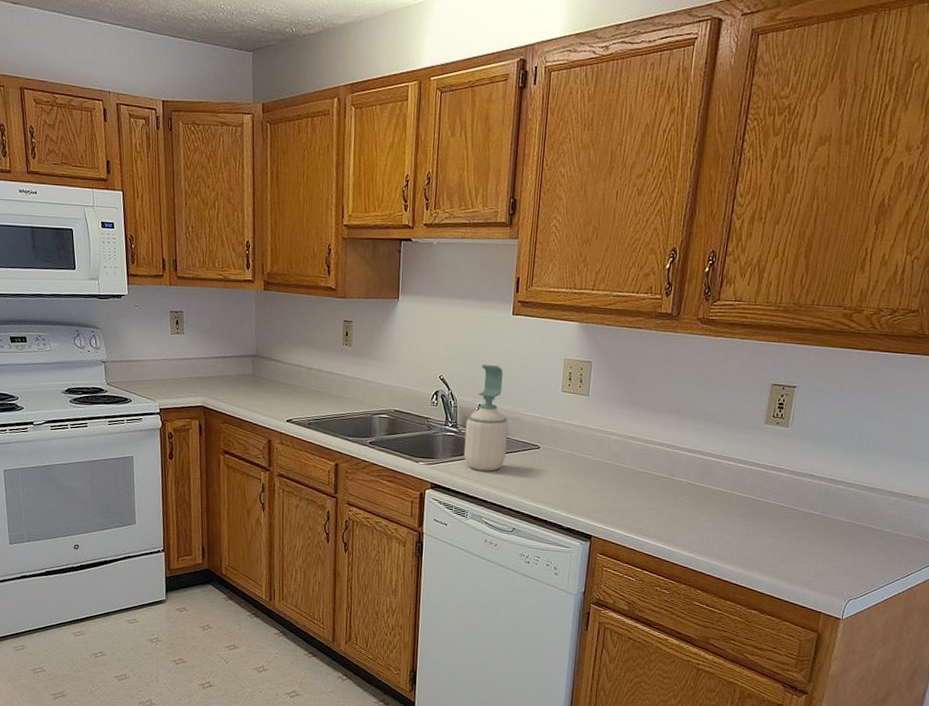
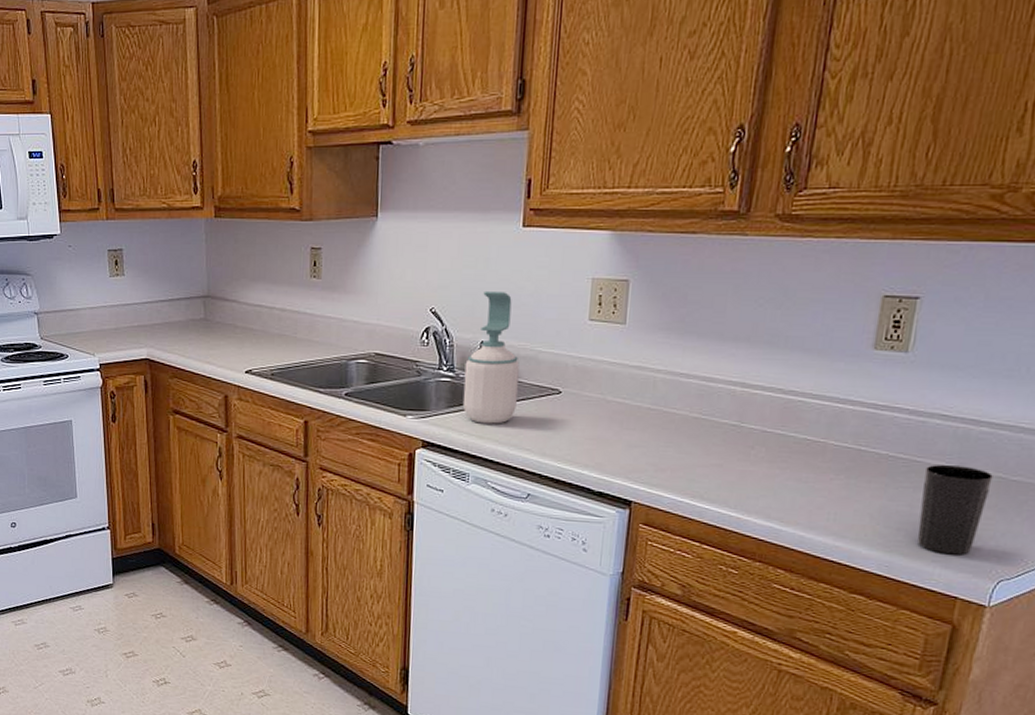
cup: none [794,511,845,580] -> present [917,464,993,555]

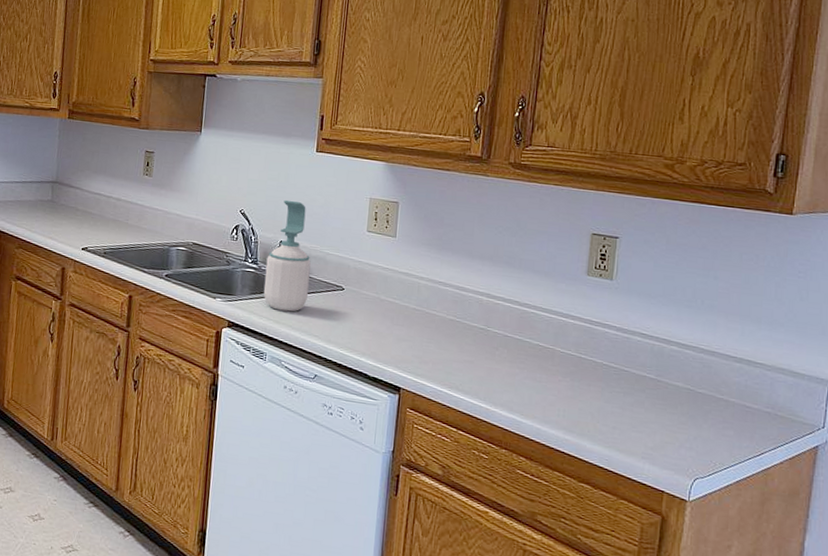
cup: present [917,464,993,555] -> none [629,374,684,454]

